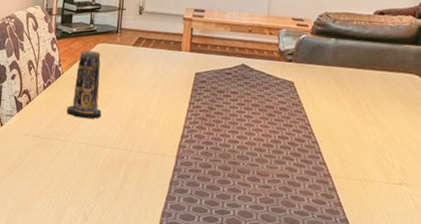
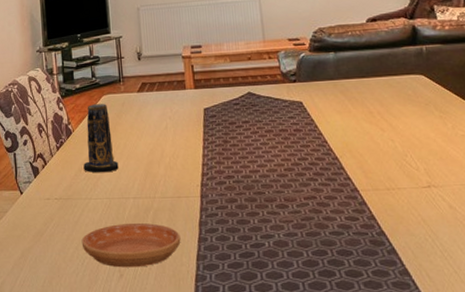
saucer: none [52,169,150,215] -> present [81,222,181,268]

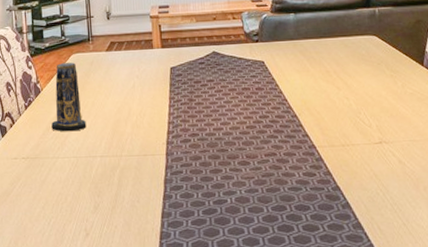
saucer: present [81,222,181,268] -> none [48,181,146,227]

